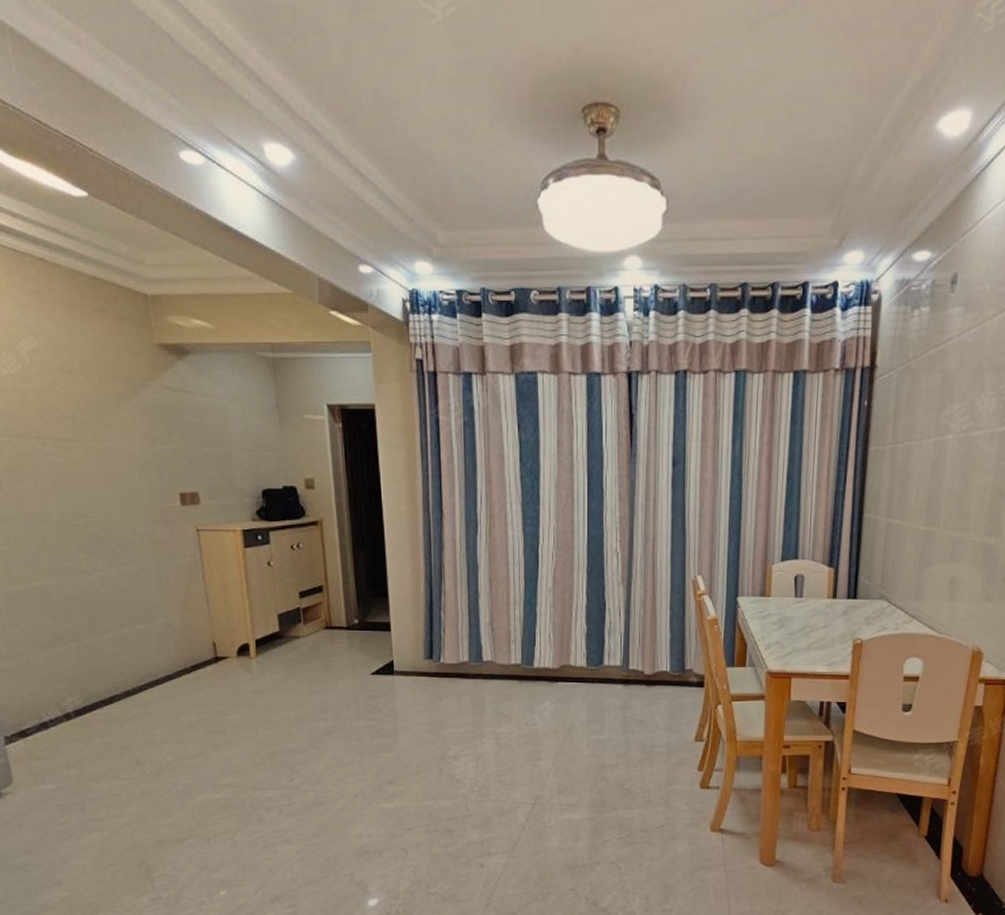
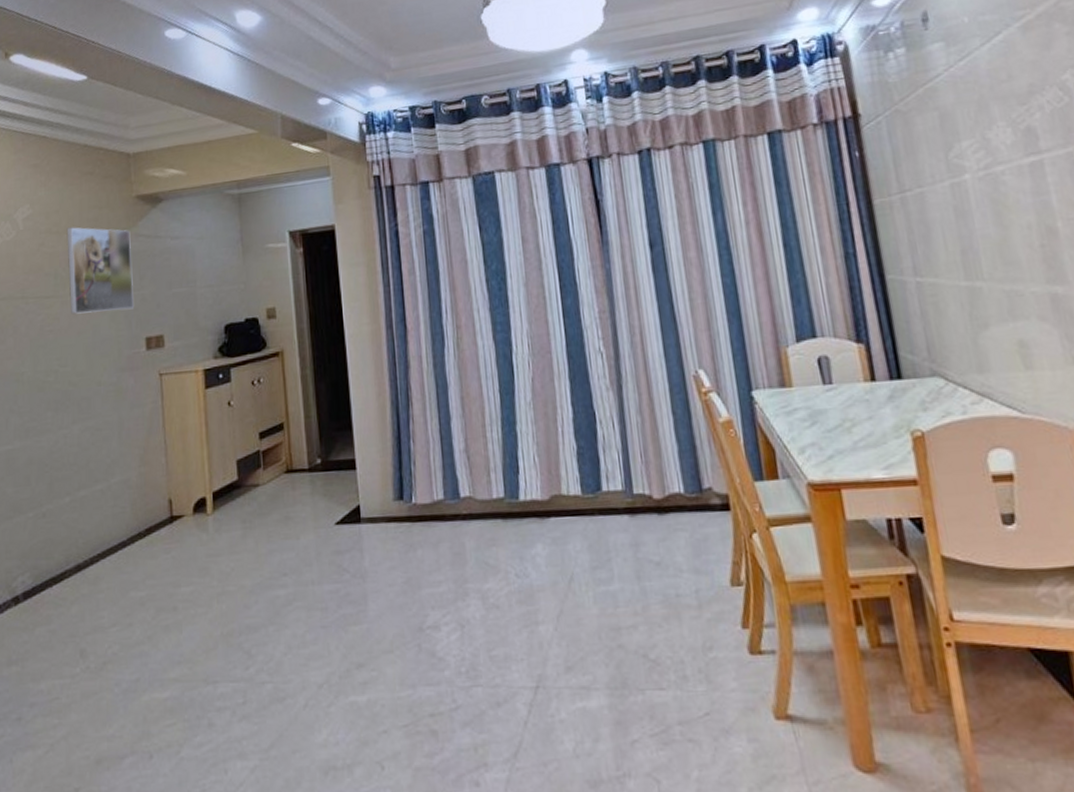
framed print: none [81,368,166,463] -> present [67,227,135,315]

